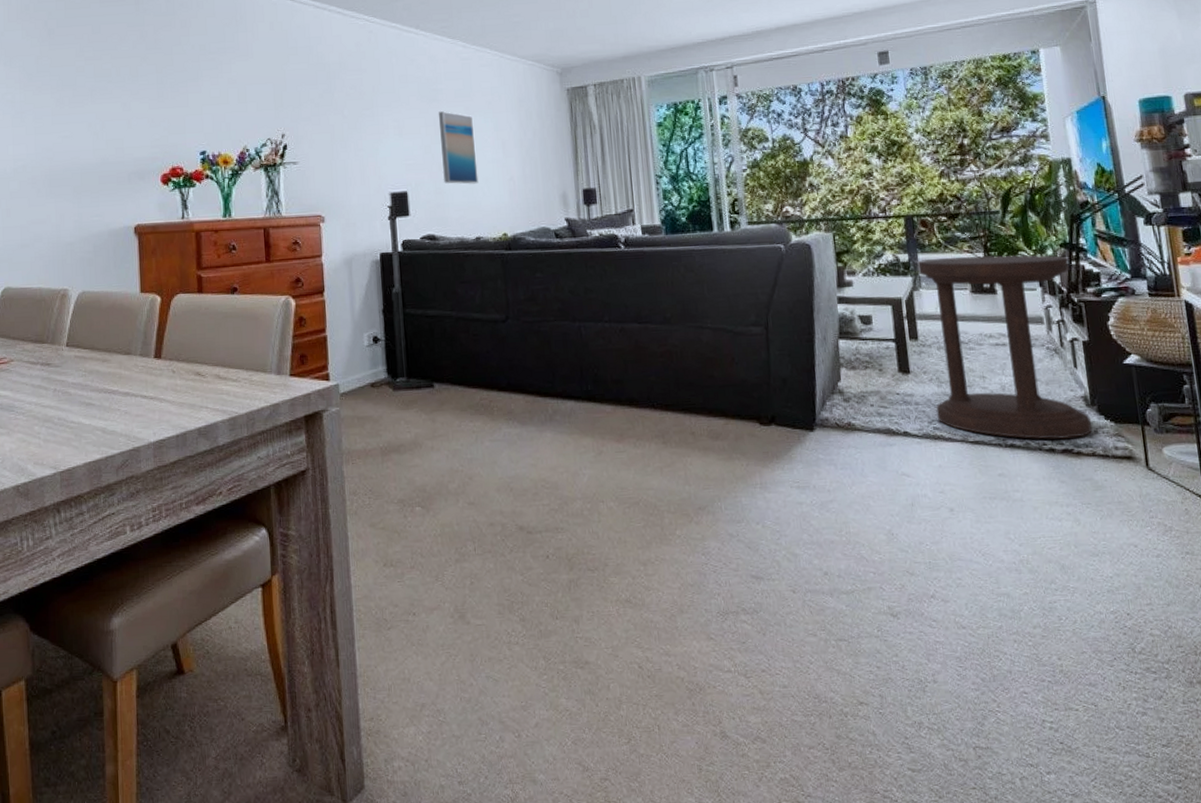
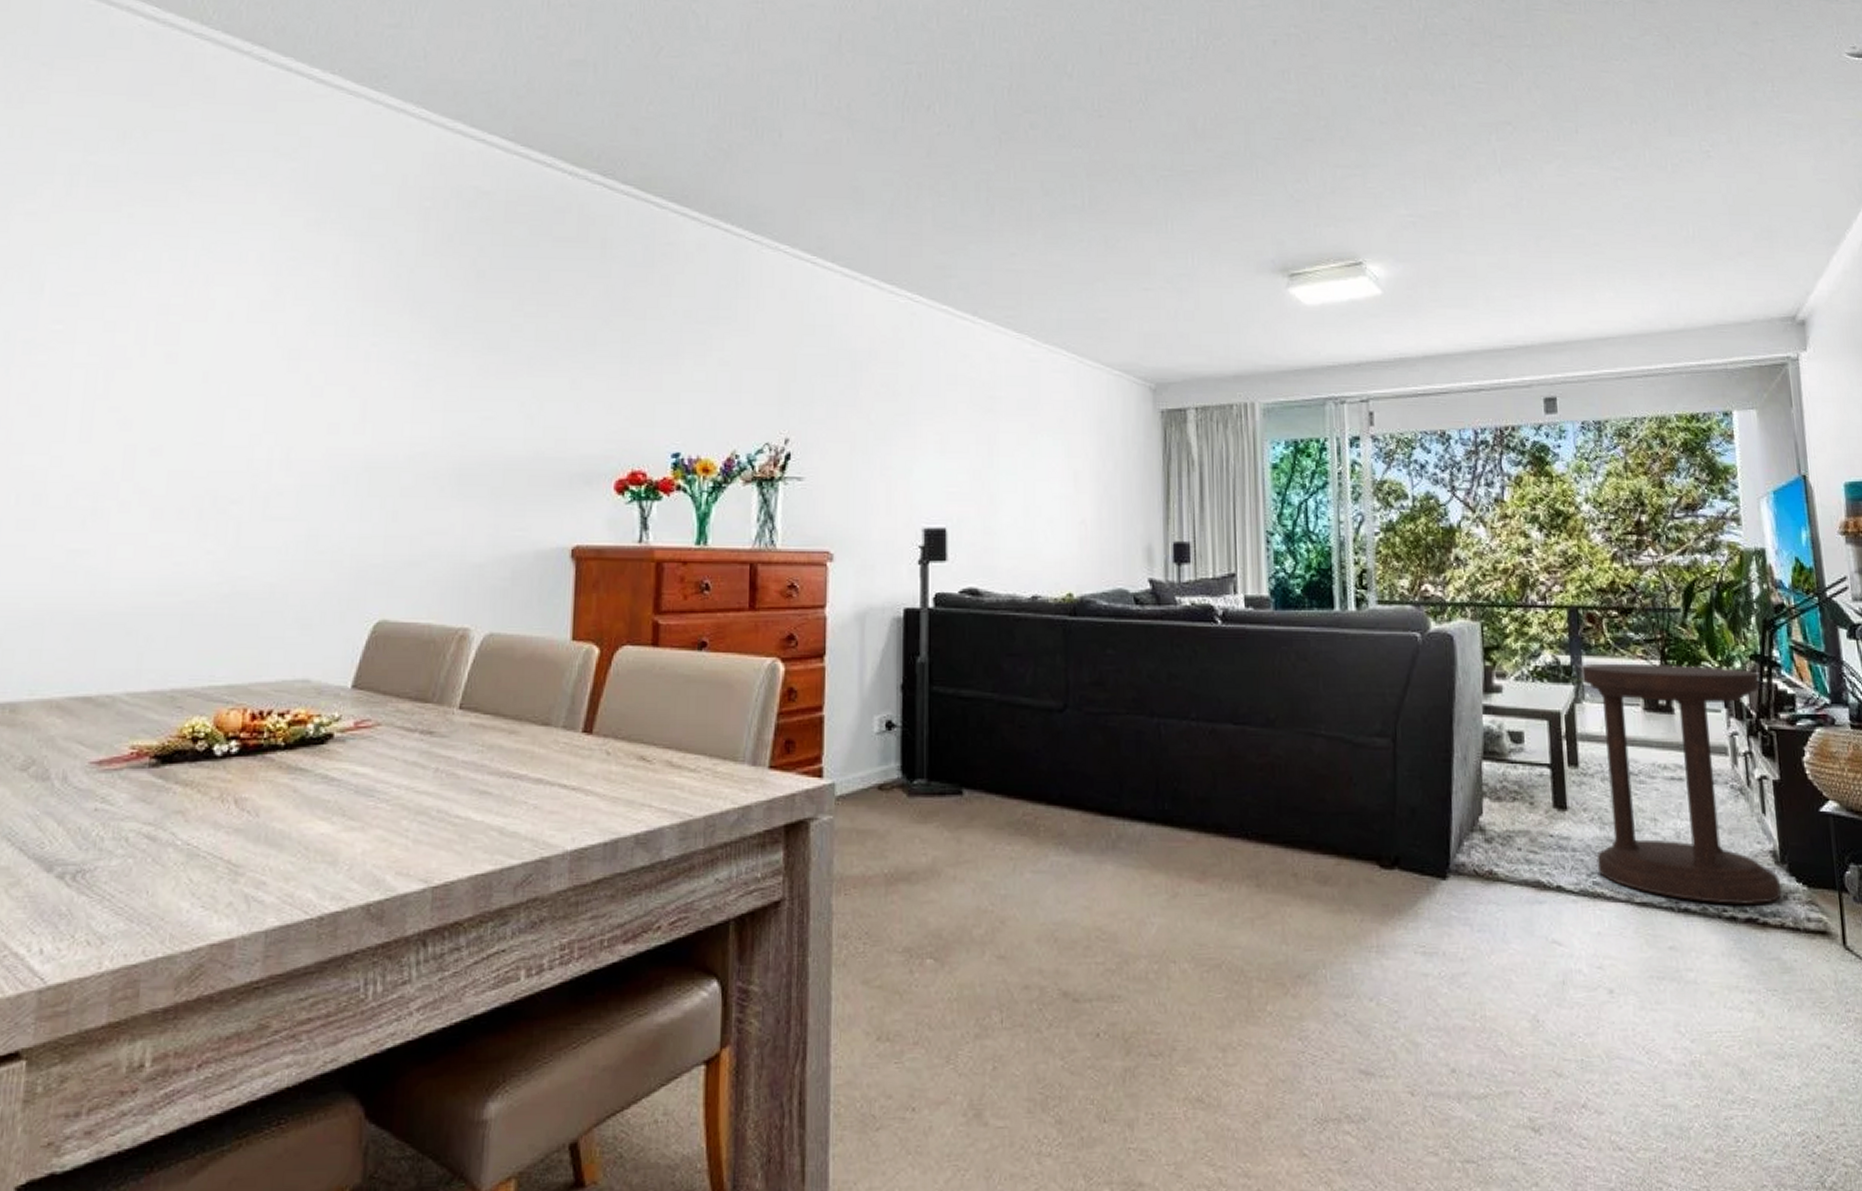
wall art: present [439,111,479,184] -> none [994,426,1040,525]

